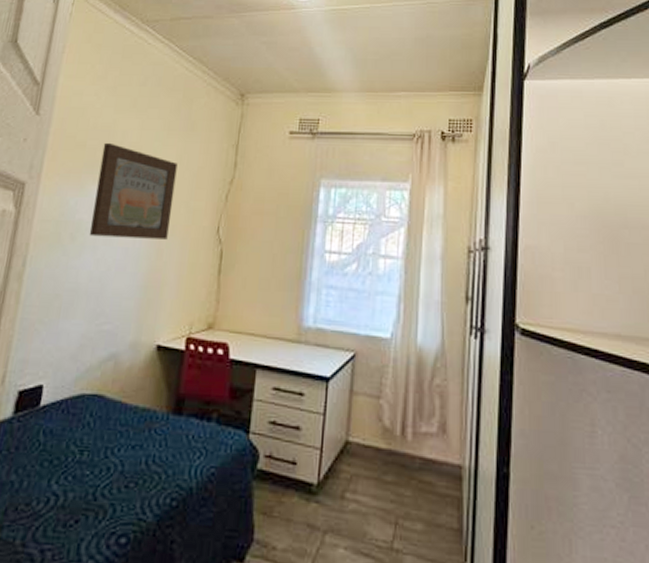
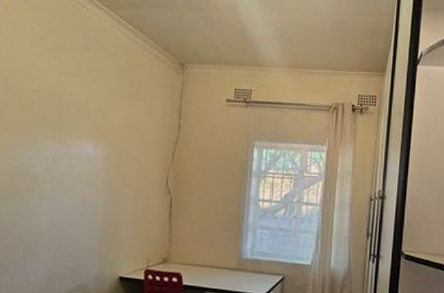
wall art: present [89,142,178,240] -> none [46,102,126,191]

